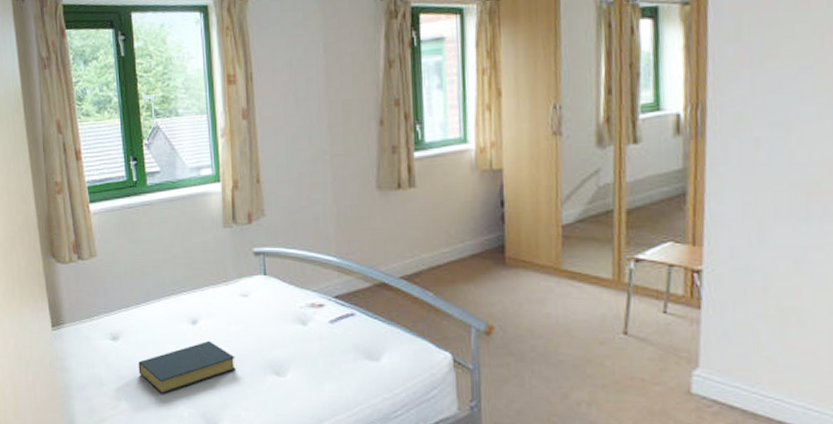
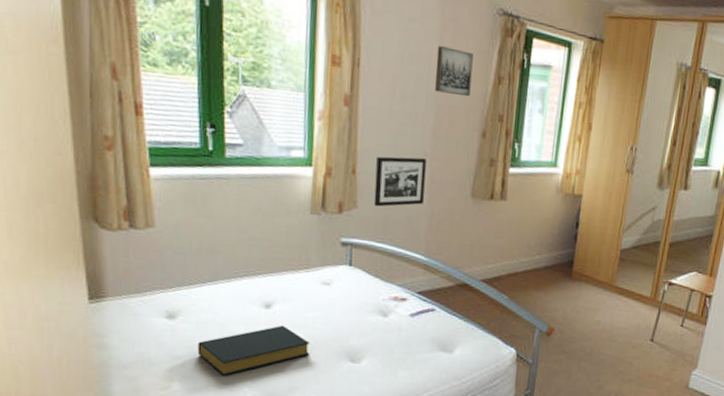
picture frame: none [278,157,328,212] -> present [373,156,427,207]
wall art: none [323,43,361,89] -> present [435,46,473,97]

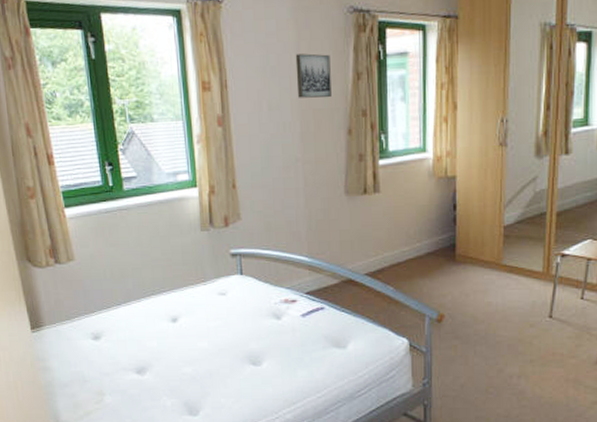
hardback book: present [197,325,310,376] -> none [120,336,215,387]
picture frame: present [373,156,427,207] -> none [253,164,300,216]

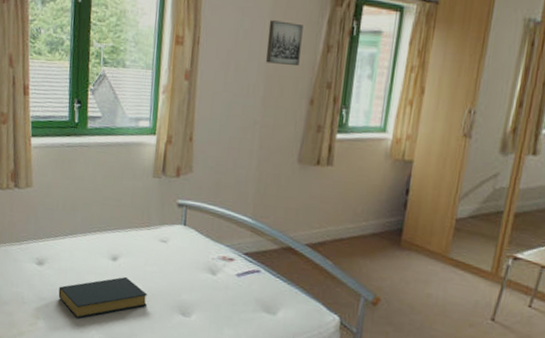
hardback book: none [120,336,215,387] -> present [58,276,148,319]

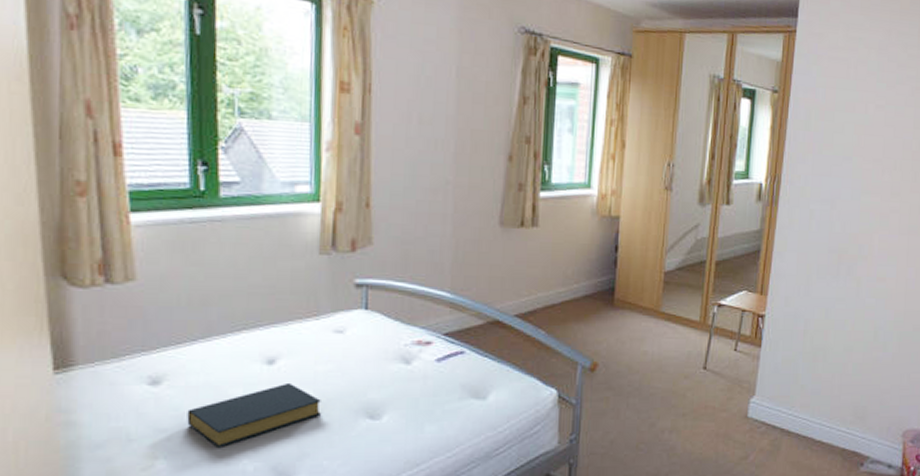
wall art: present [266,20,303,67] -> none [455,67,495,119]

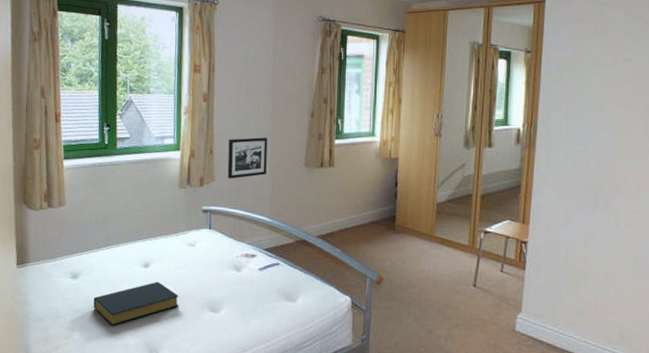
picture frame: none [391,186,449,242] -> present [227,137,268,179]

